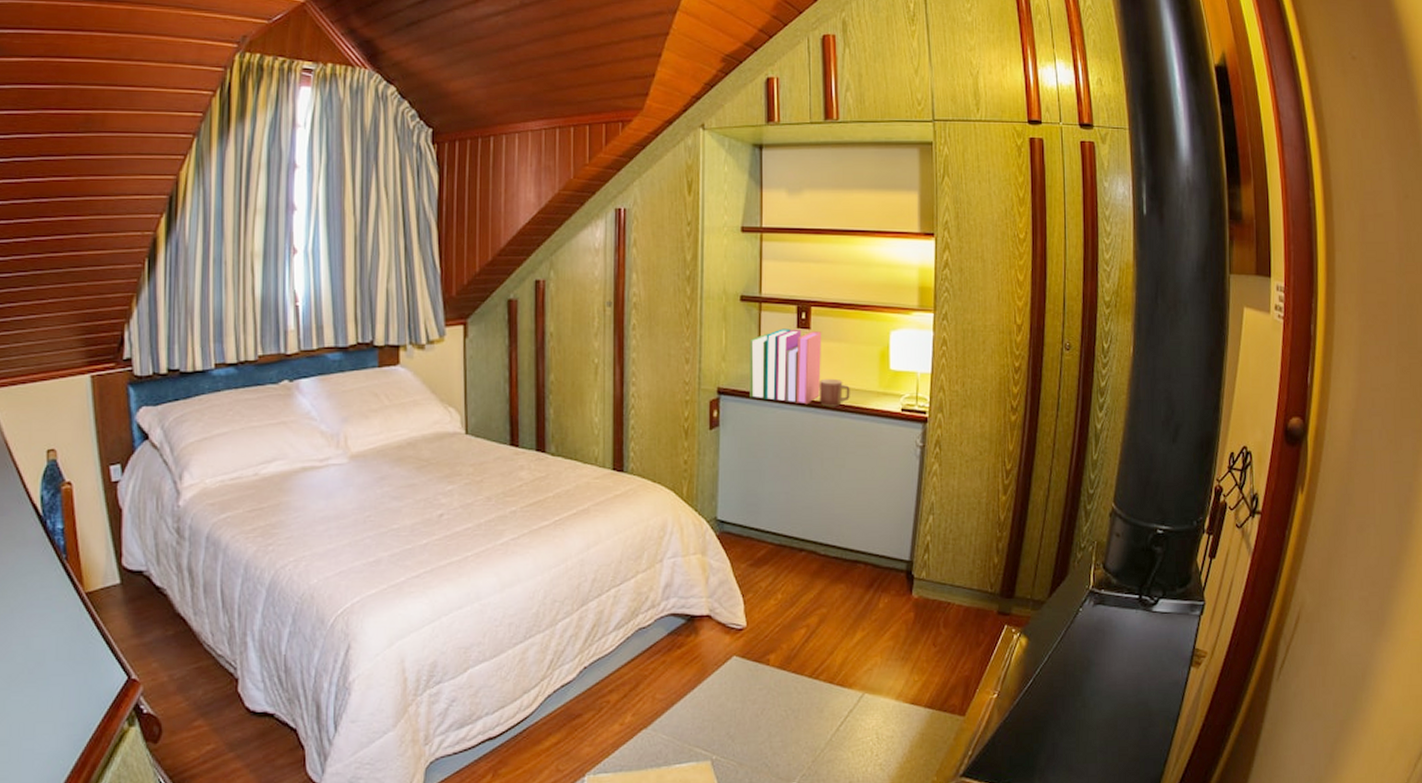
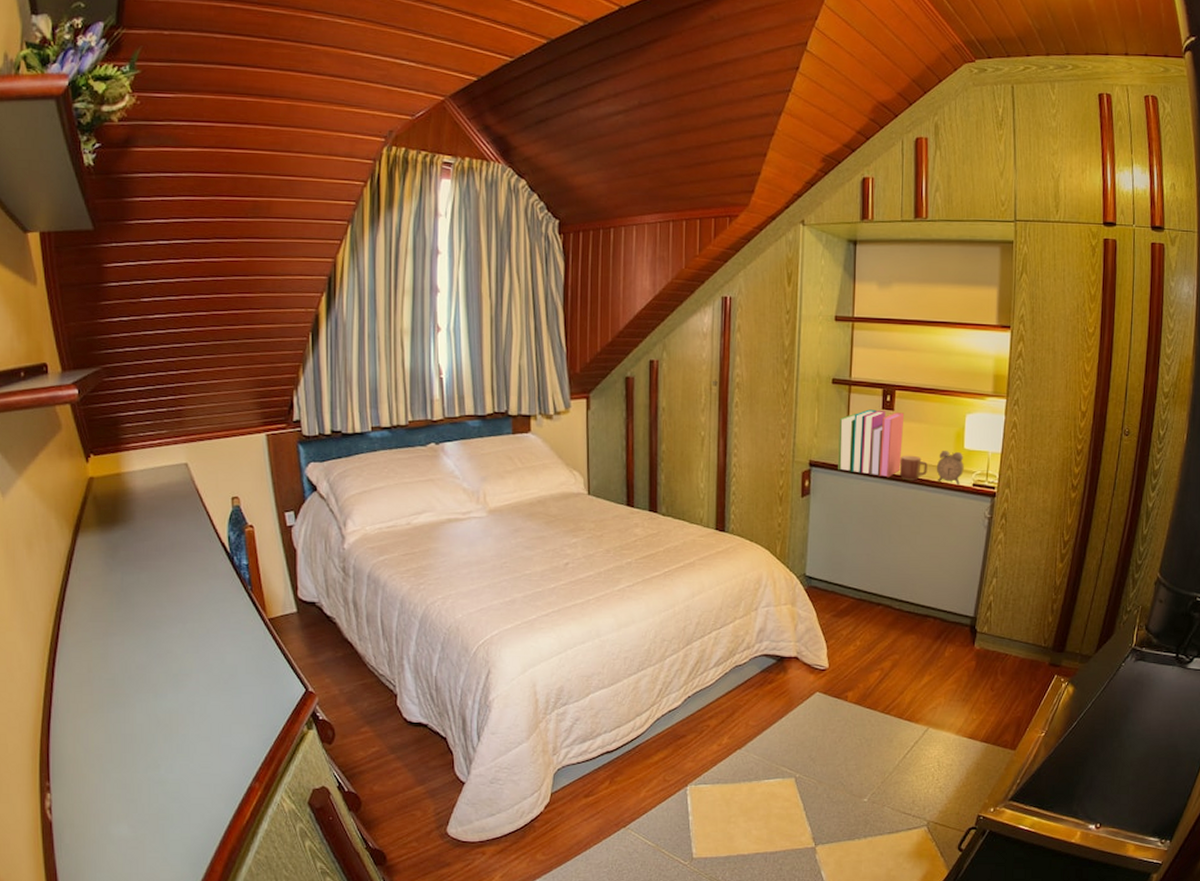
alarm clock: none [859,372,891,411] -> present [936,451,964,486]

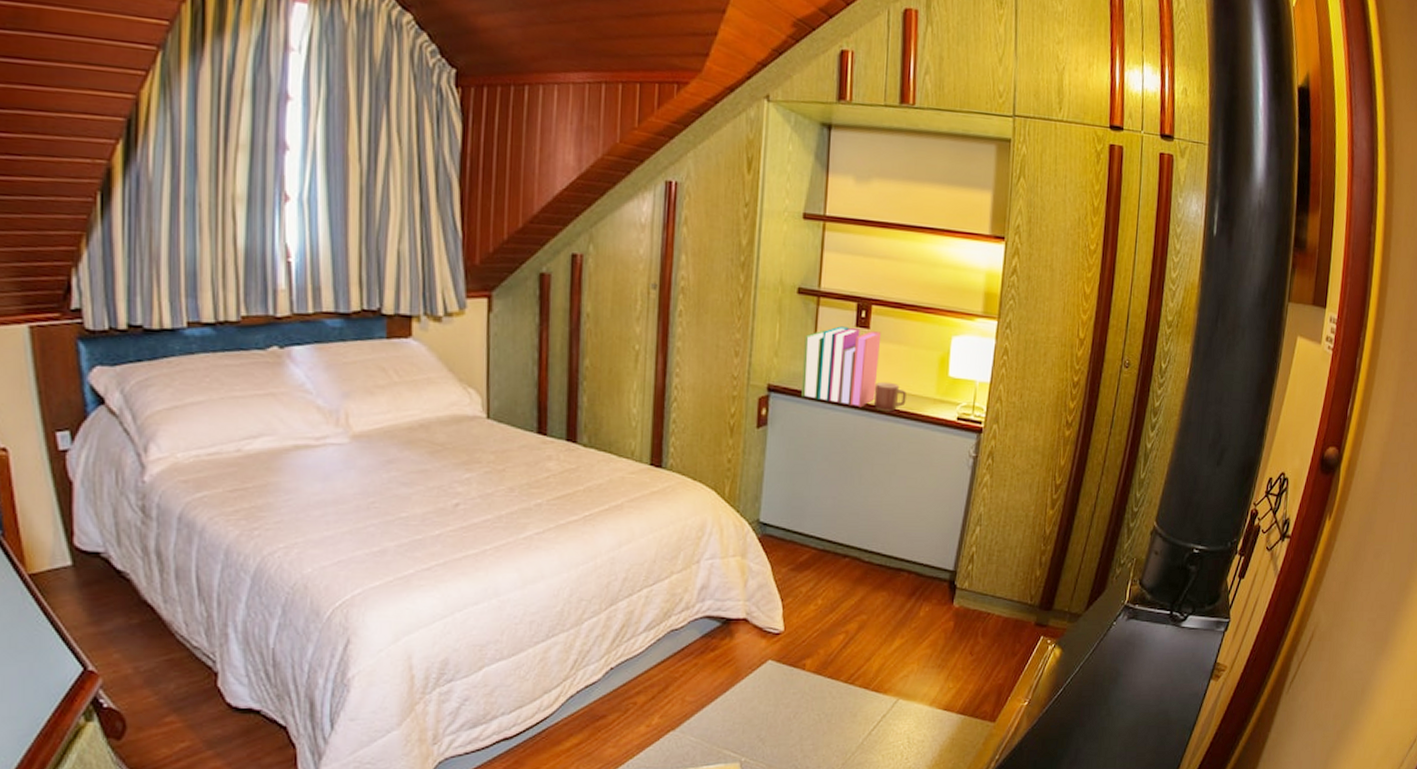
alarm clock: present [936,451,964,486] -> none [916,378,948,419]

